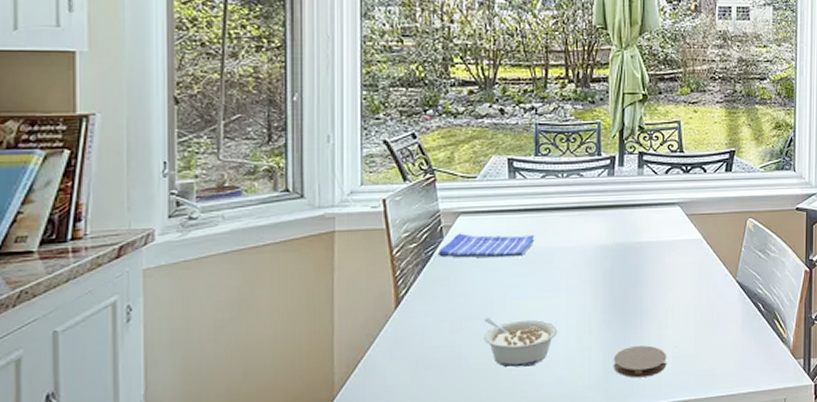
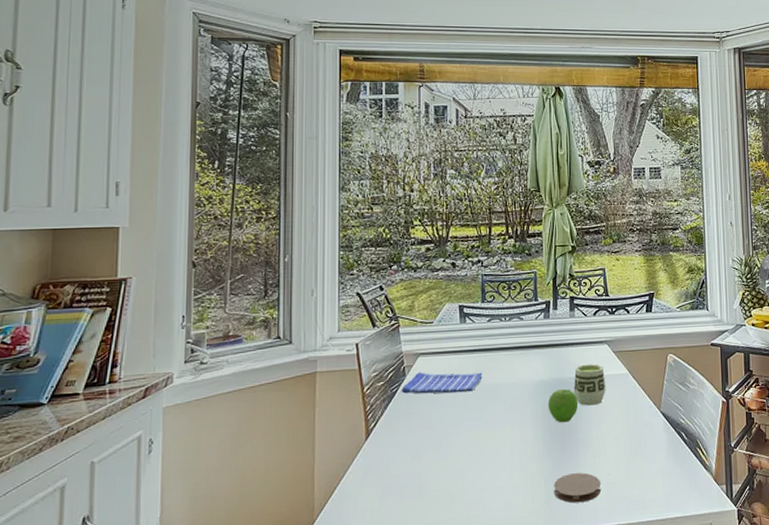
legume: present [484,317,558,368] -> none [441,447,504,494]
fruit: none [609,254,645,292] -> present [548,388,579,423]
cup: none [639,227,677,274] -> present [573,364,606,406]

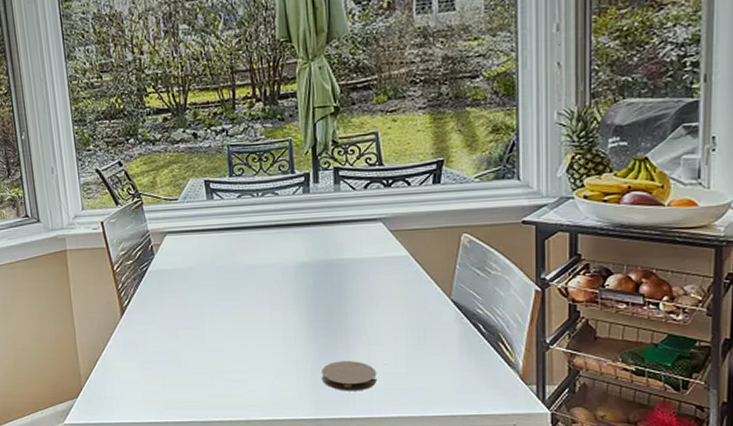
dish towel: present [401,372,483,394] -> none [151,251,236,274]
fruit: present [548,388,579,423] -> none [311,271,348,308]
cup: present [573,364,606,406] -> none [341,244,382,291]

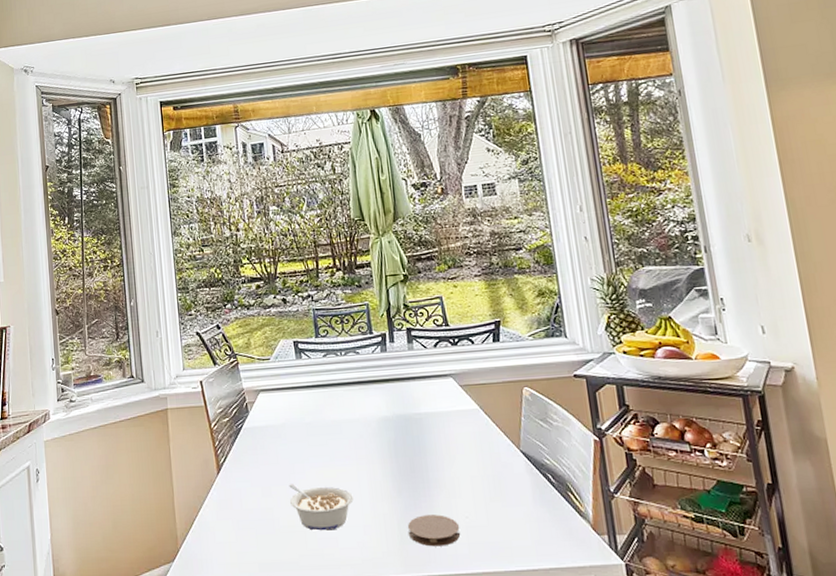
legume: none [197,328,265,373] -> present [289,484,354,531]

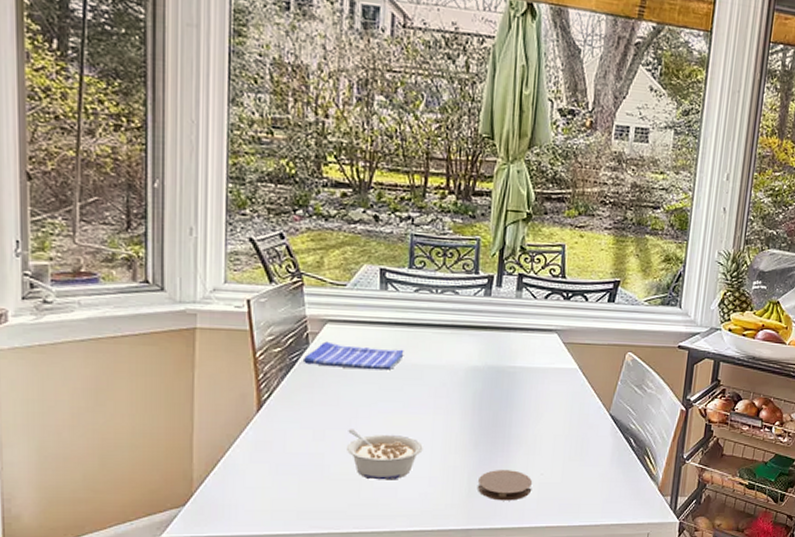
dish towel: none [245,408,324,430] -> present [302,341,404,371]

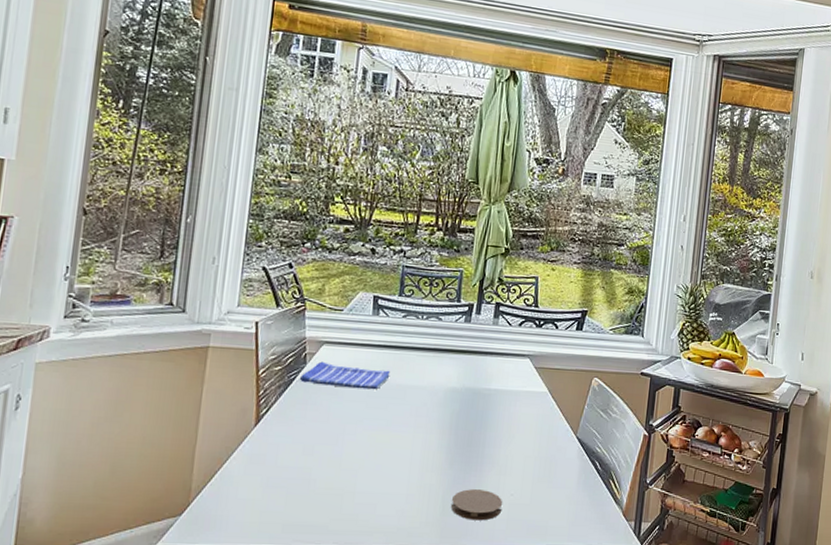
legume: present [347,429,423,480] -> none [333,445,403,496]

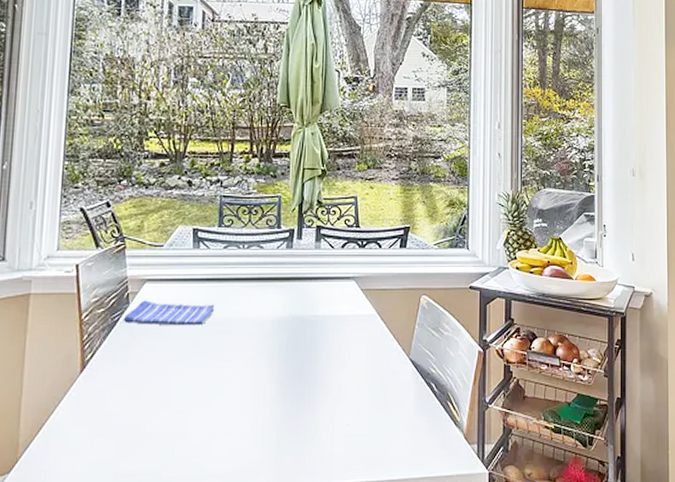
coaster: present [450,489,503,521] -> none [285,422,340,456]

